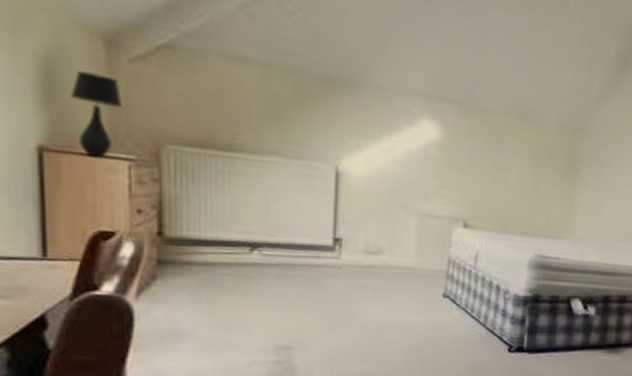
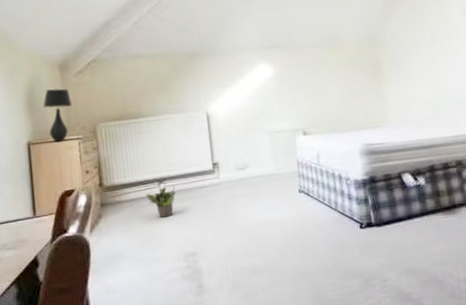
potted plant: none [229,252,275,296] -> present [145,185,176,218]

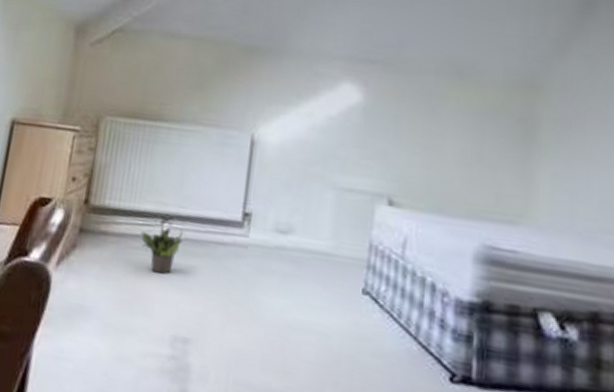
table lamp: present [43,88,73,143] -> none [41,56,80,130]

